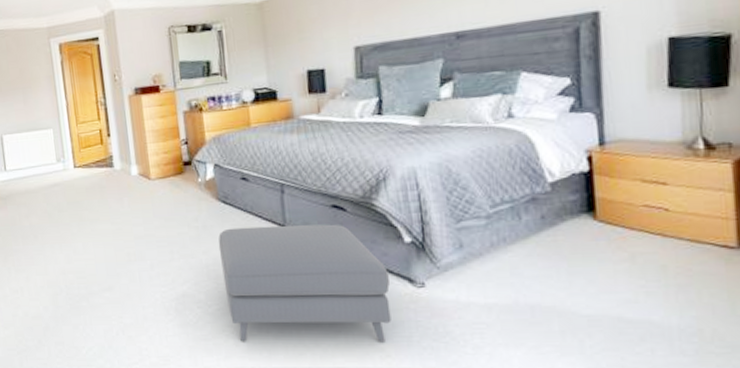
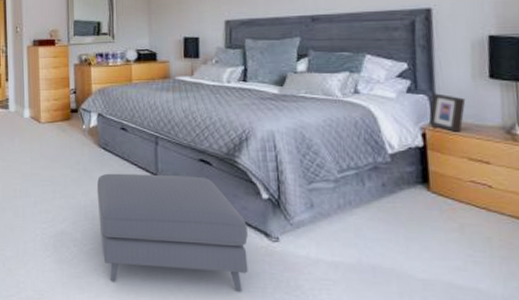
picture frame: none [595,109,640,152] -> present [428,93,466,132]

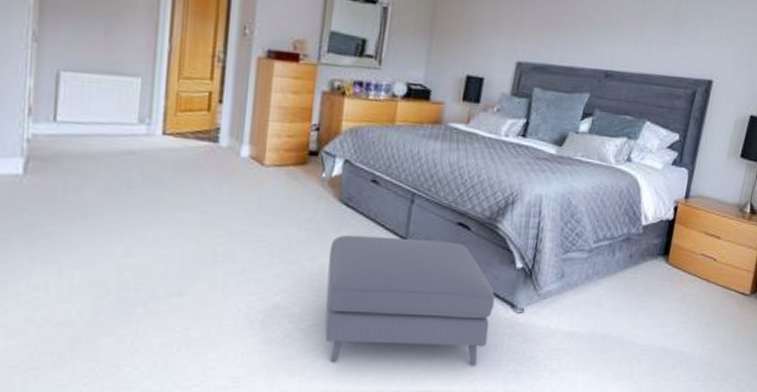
picture frame: present [428,93,466,132] -> none [682,167,718,208]

